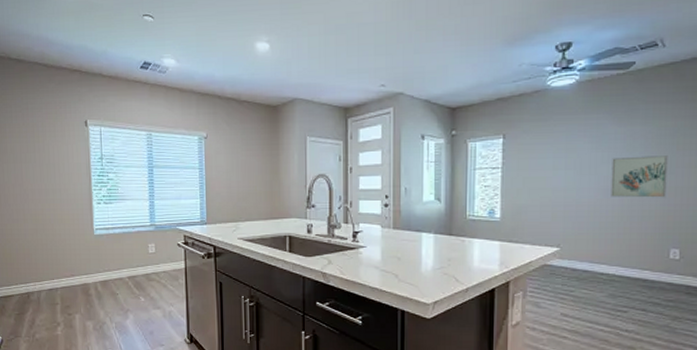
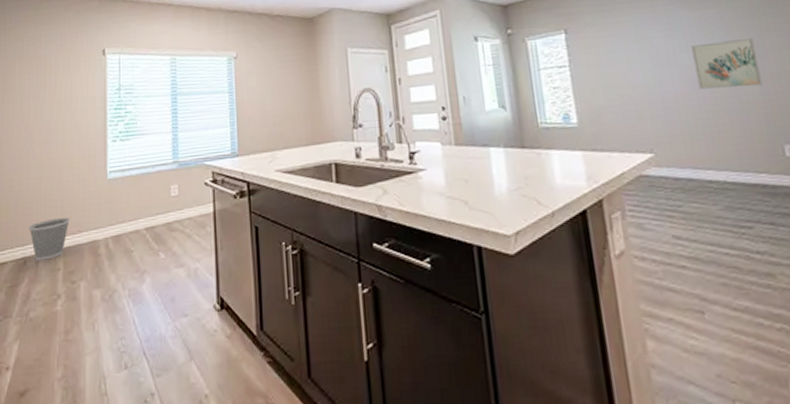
wastebasket: none [29,263,64,296] -> present [29,217,70,261]

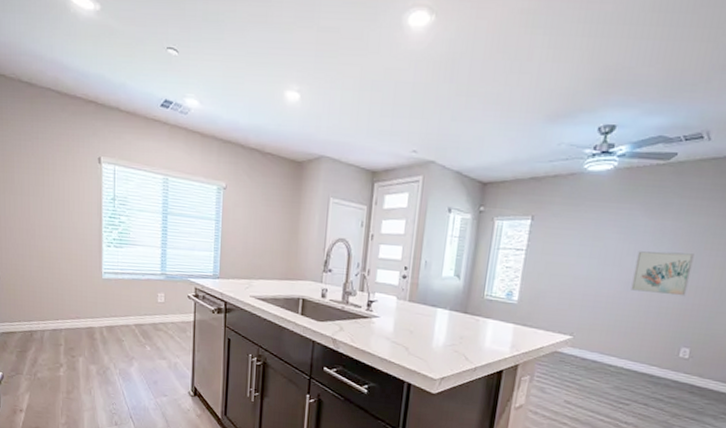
wastebasket: present [29,217,70,261] -> none [33,303,69,336]

